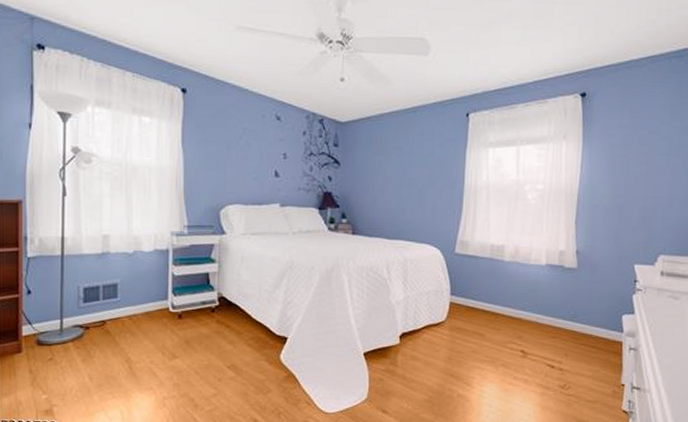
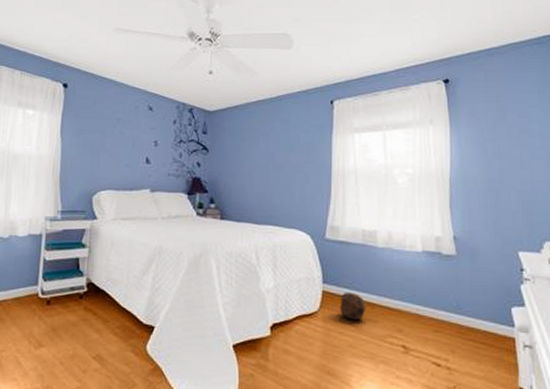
soccer ball: none [465,303,491,329] -> present [340,292,366,321]

